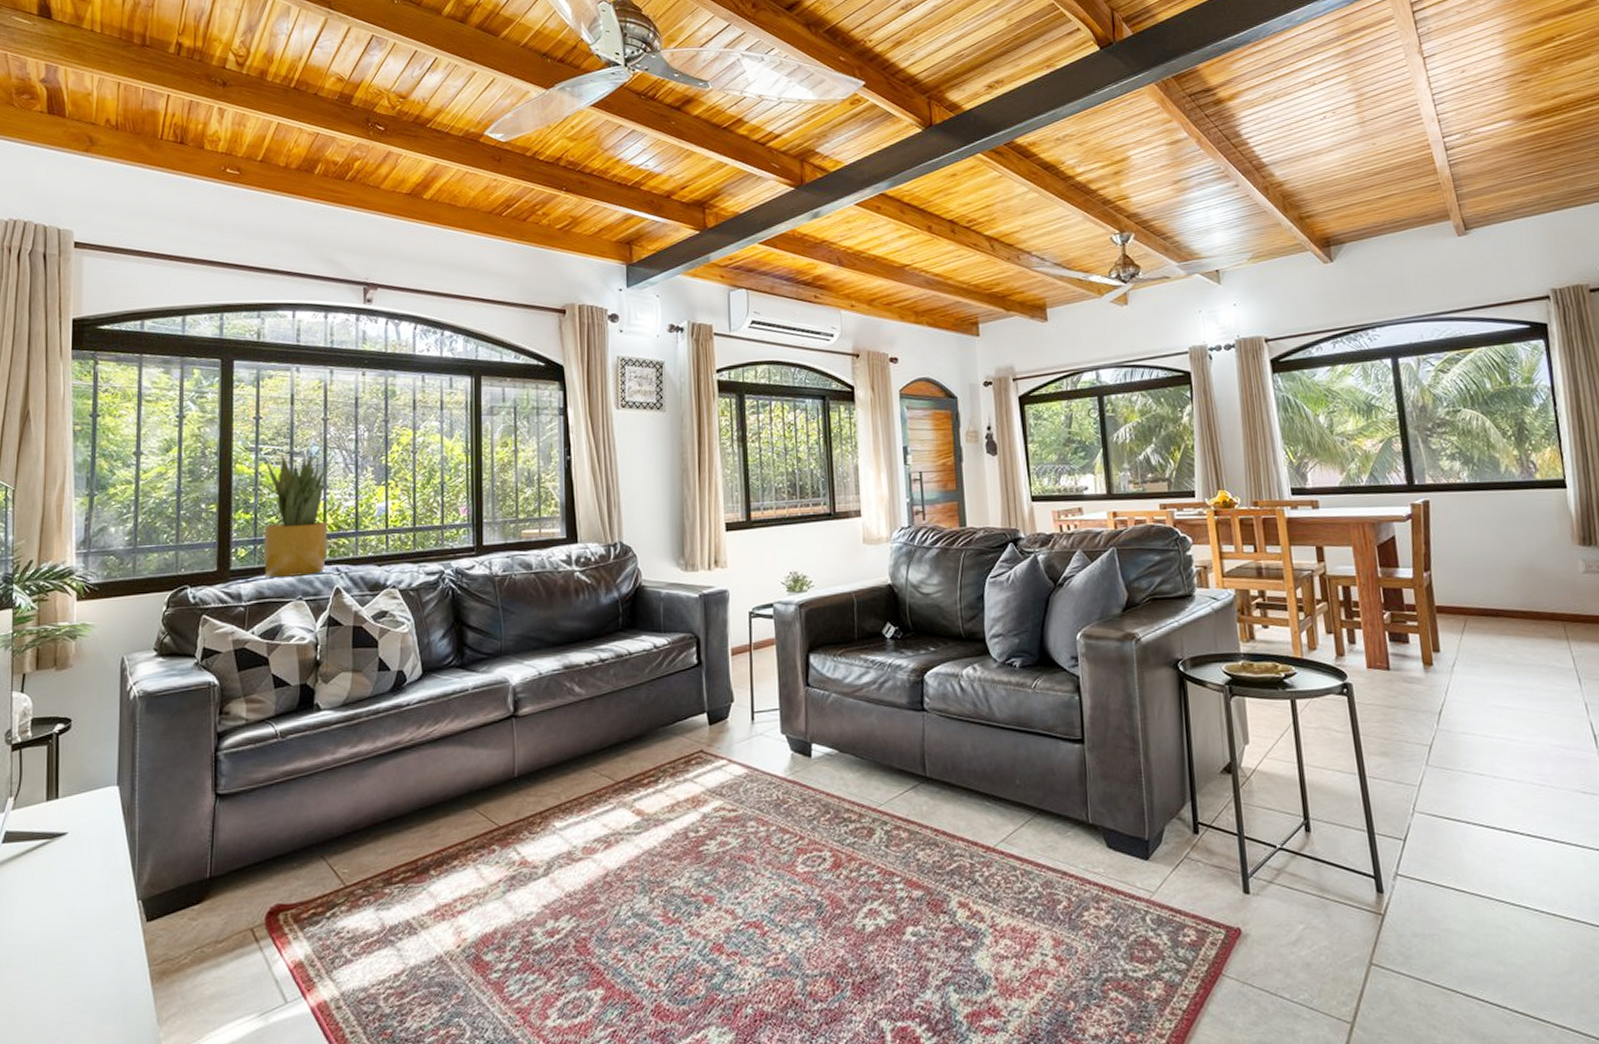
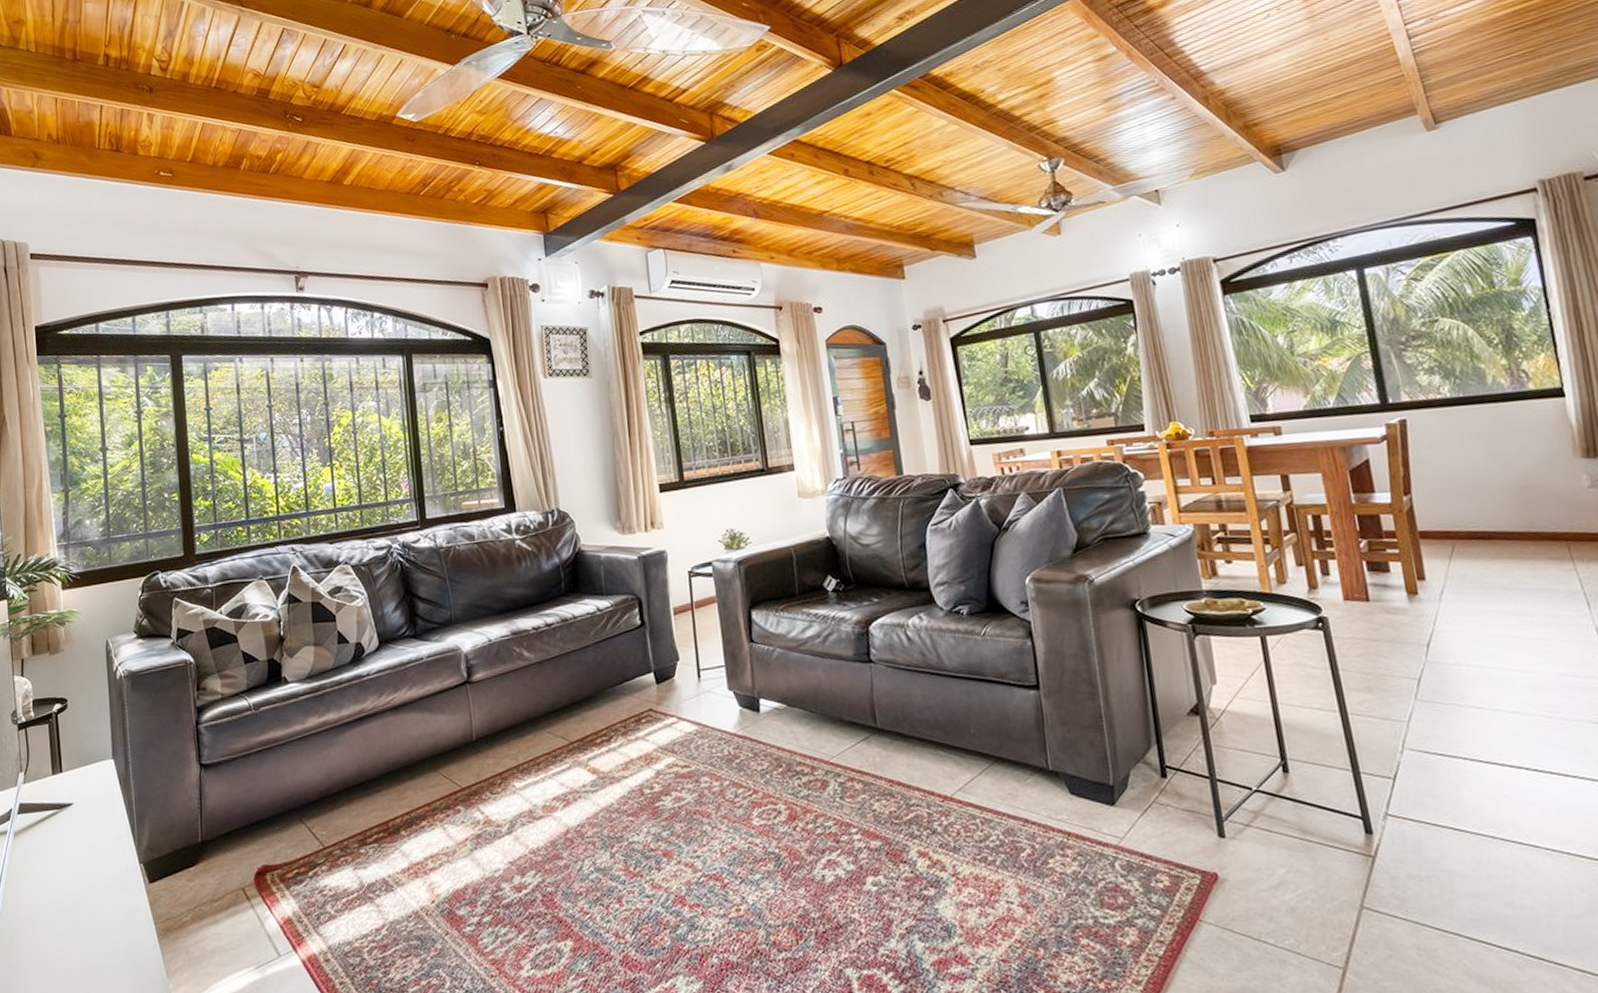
planter: present [263,449,334,578] -> none [216,435,282,560]

